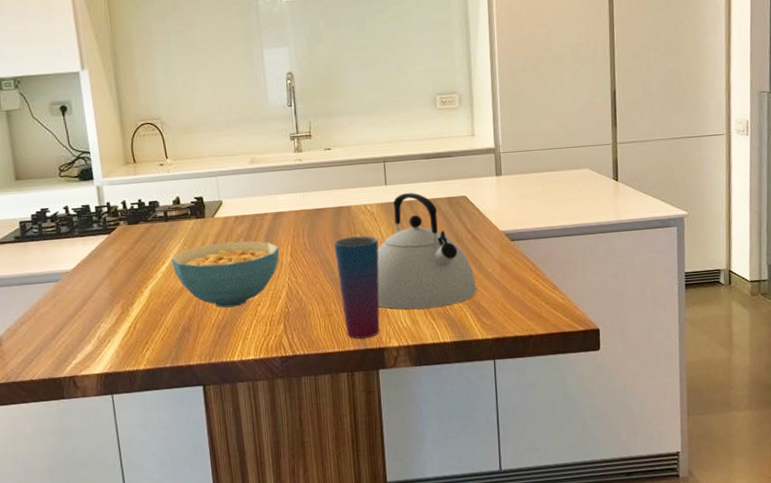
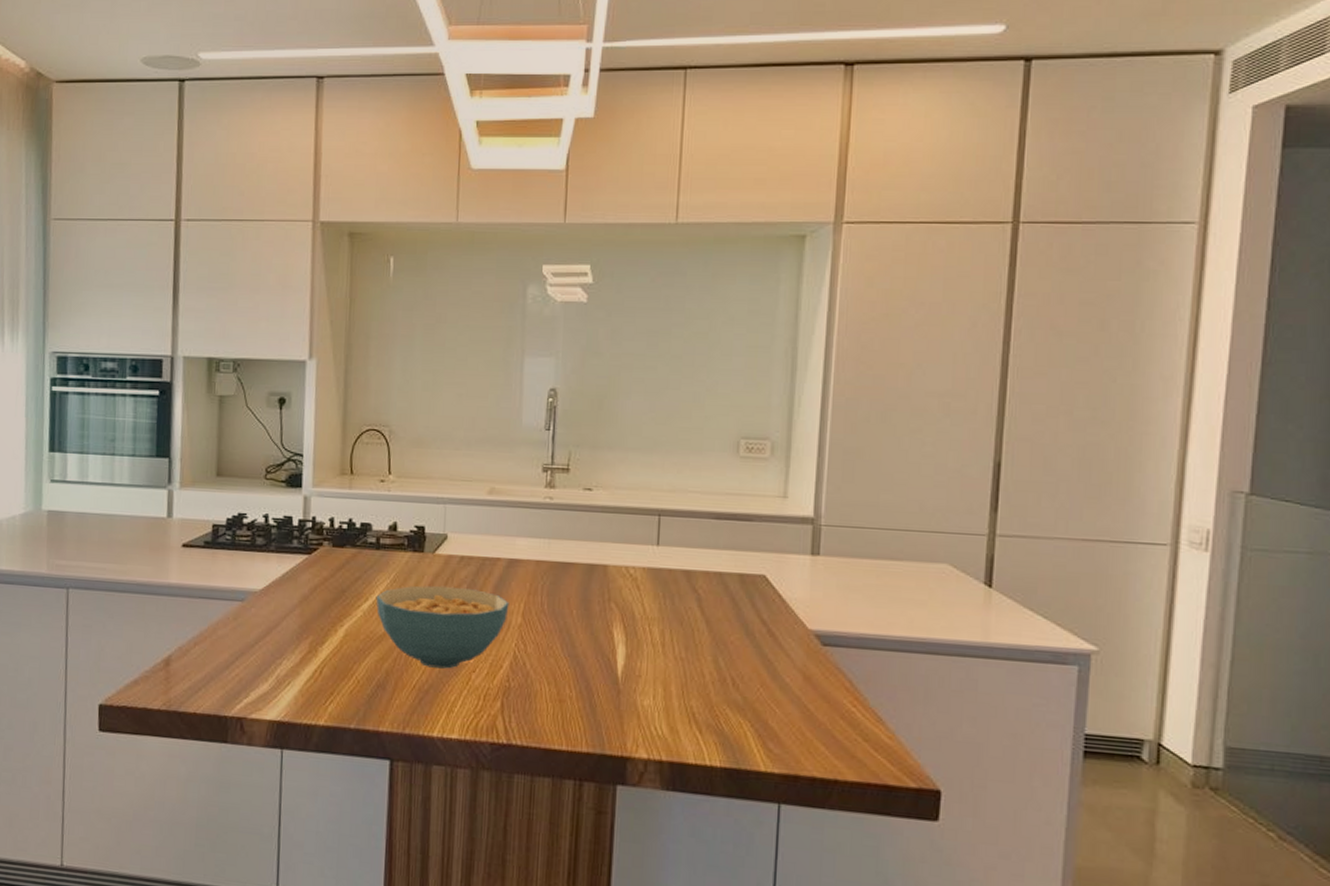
cup: present [333,236,380,339] -> none [579,604,638,740]
kettle: present [377,193,477,310] -> none [628,559,766,718]

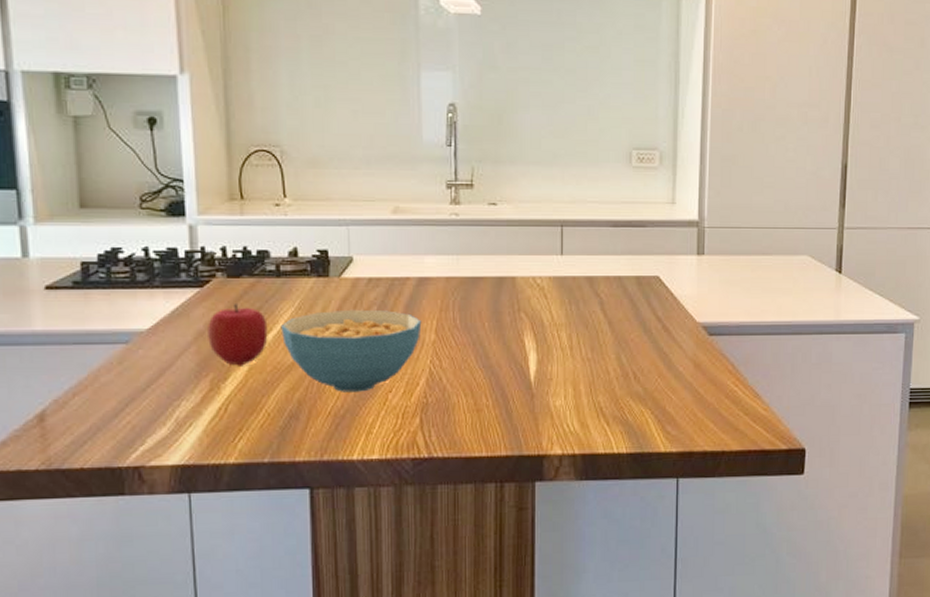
fruit: none [311,571,365,632] -> present [208,302,268,366]

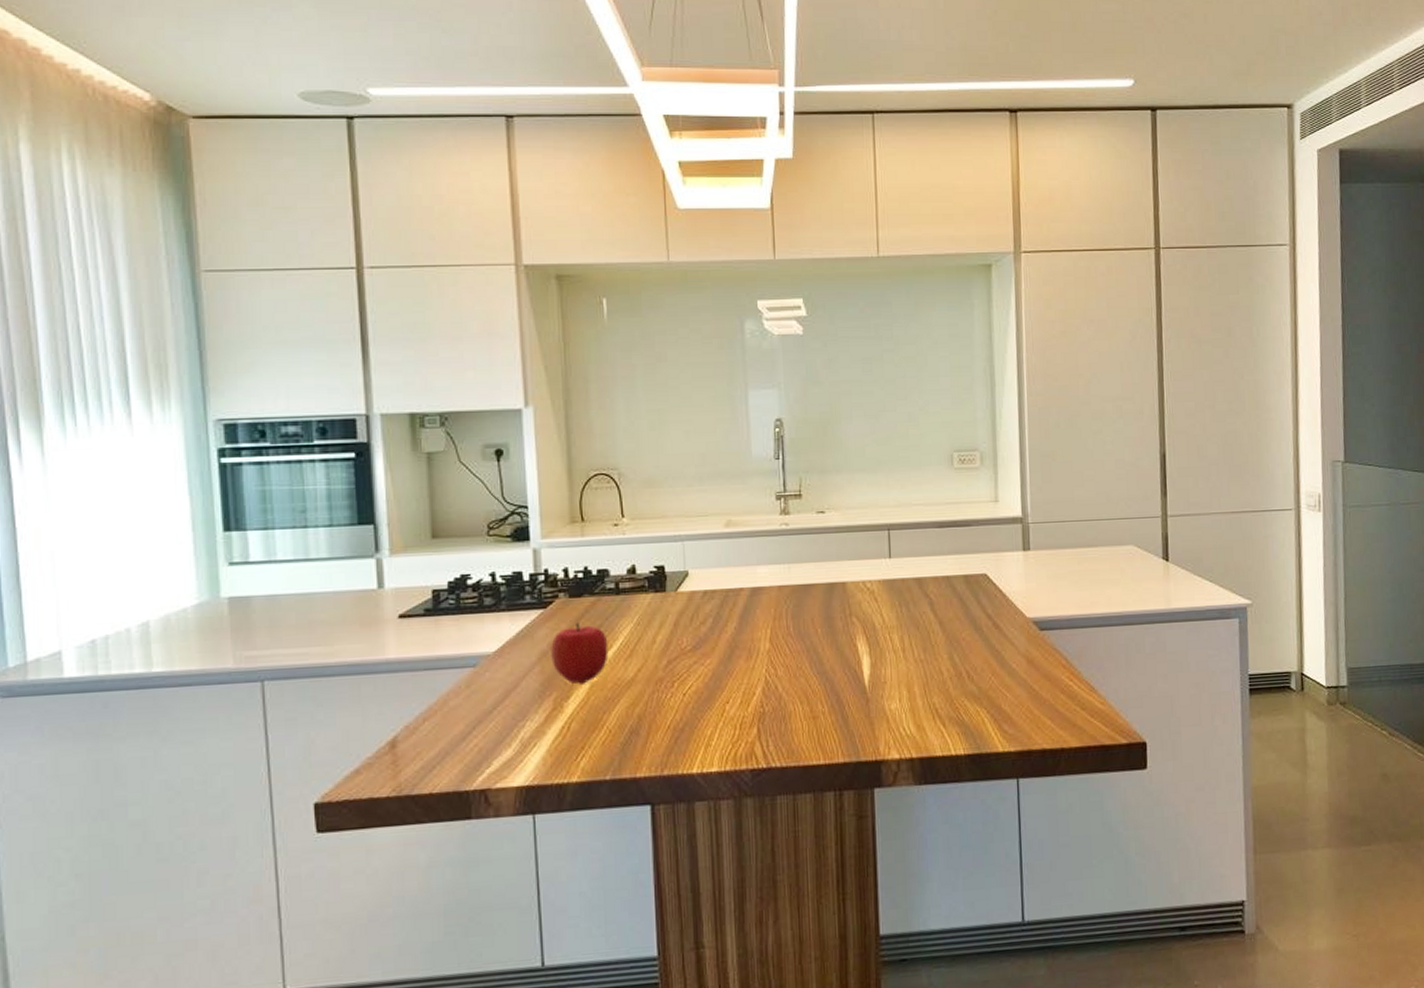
cereal bowl: present [280,309,422,392] -> none [620,622,756,705]

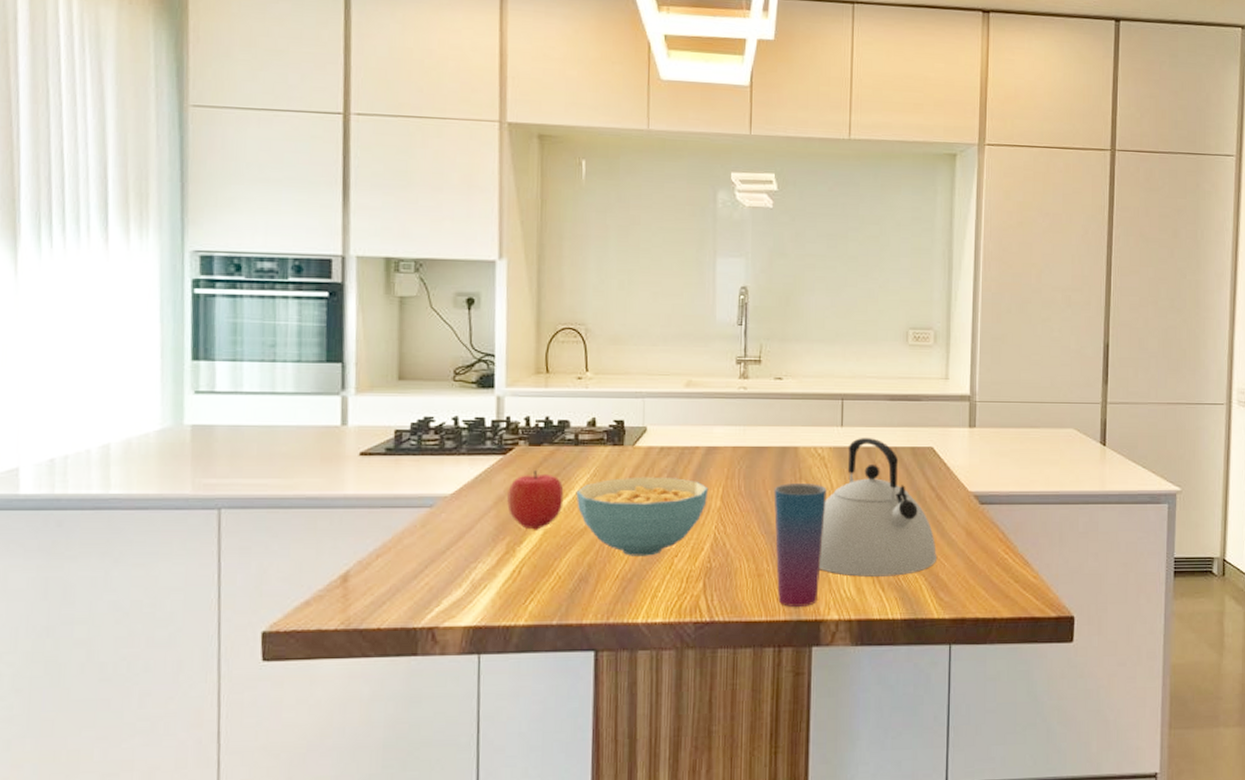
cereal bowl: none [620,622,756,705] -> present [576,476,709,556]
cup: none [823,619,879,748] -> present [774,484,827,607]
kettle: none [875,568,998,713] -> present [819,438,937,577]

